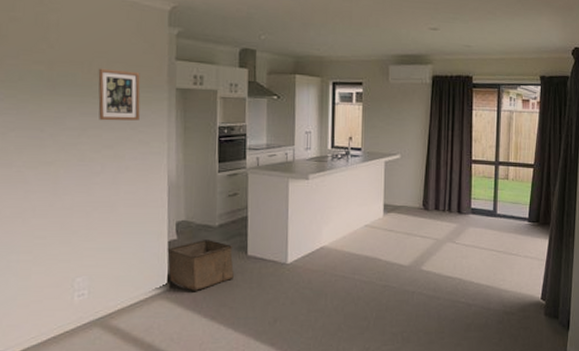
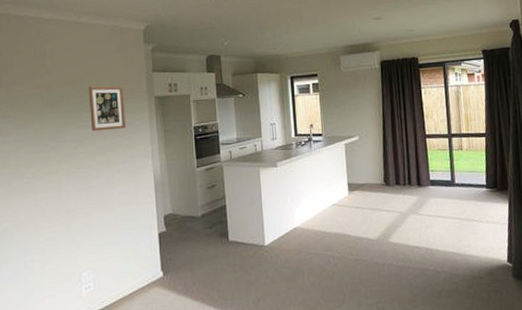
storage bin: present [167,240,234,291] -> none [158,229,218,277]

